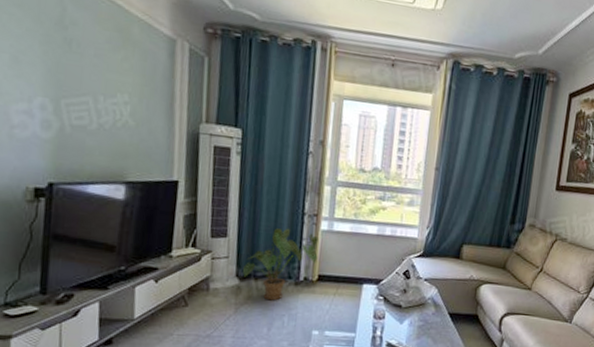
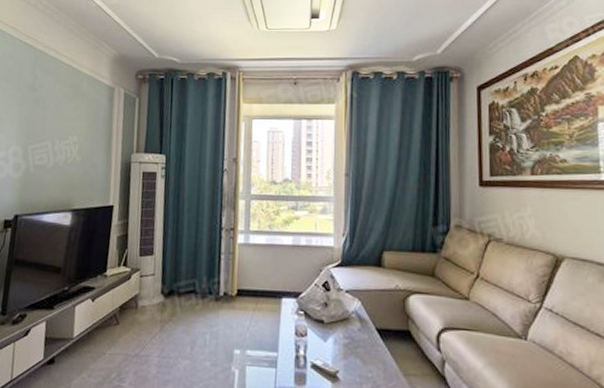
house plant: present [243,228,318,301] -> none [167,243,236,318]

